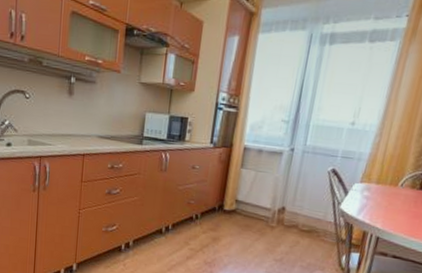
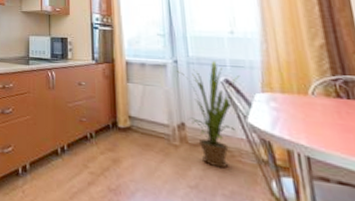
house plant: none [289,151,347,246] -> present [177,61,240,168]

